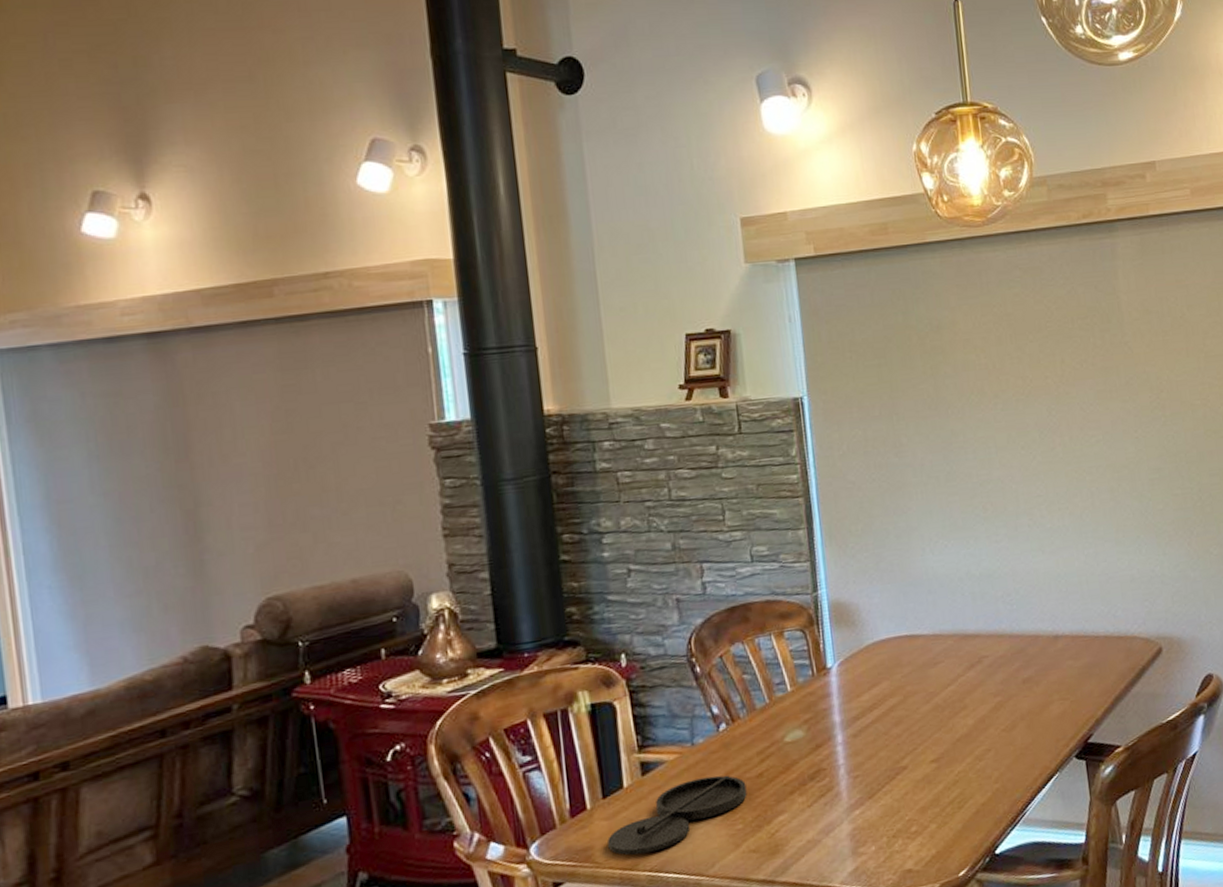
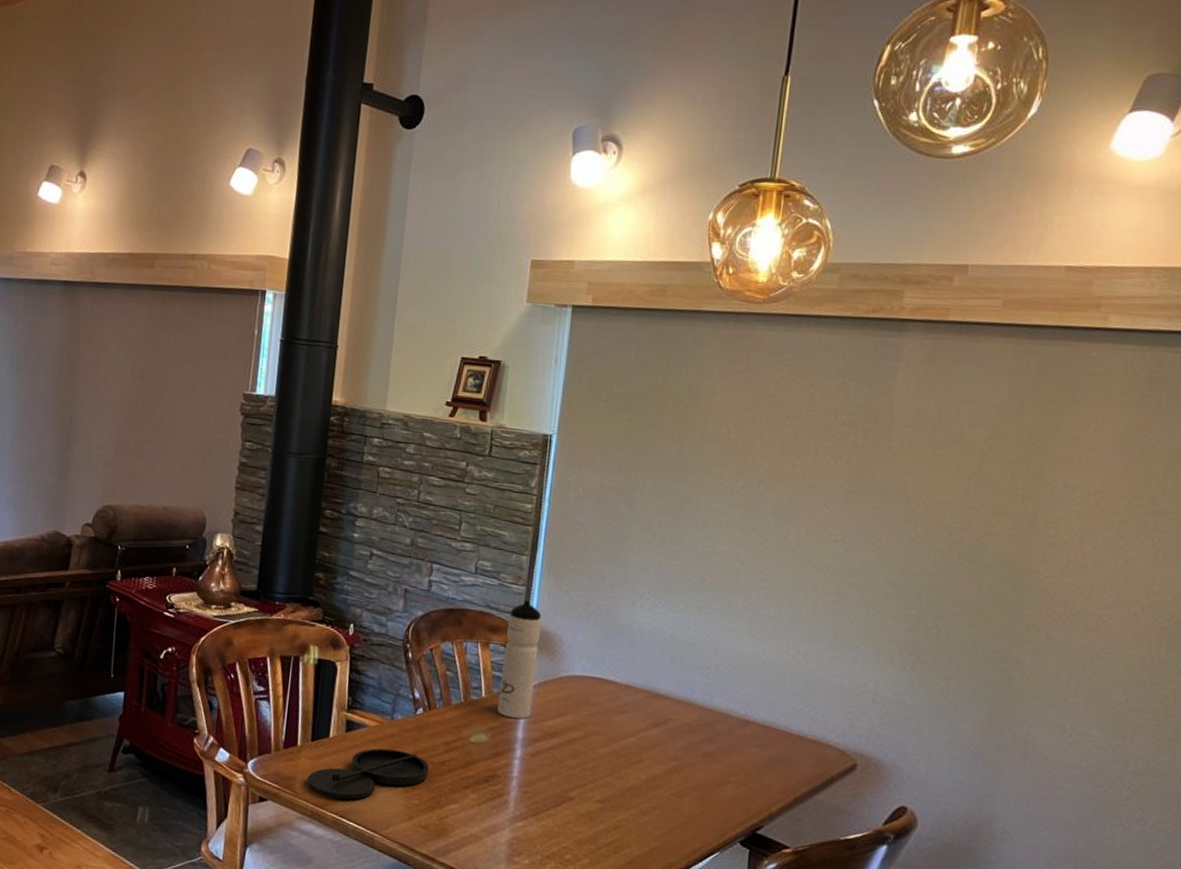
water bottle: none [797,575,844,705] -> present [497,600,543,720]

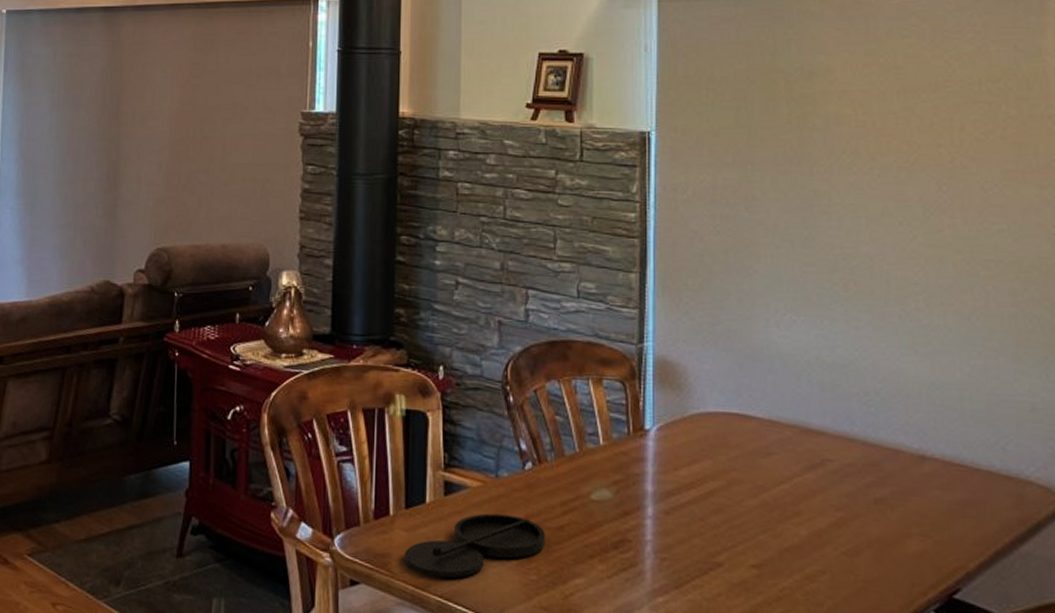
water bottle: present [497,600,543,720] -> none [619,325,662,470]

